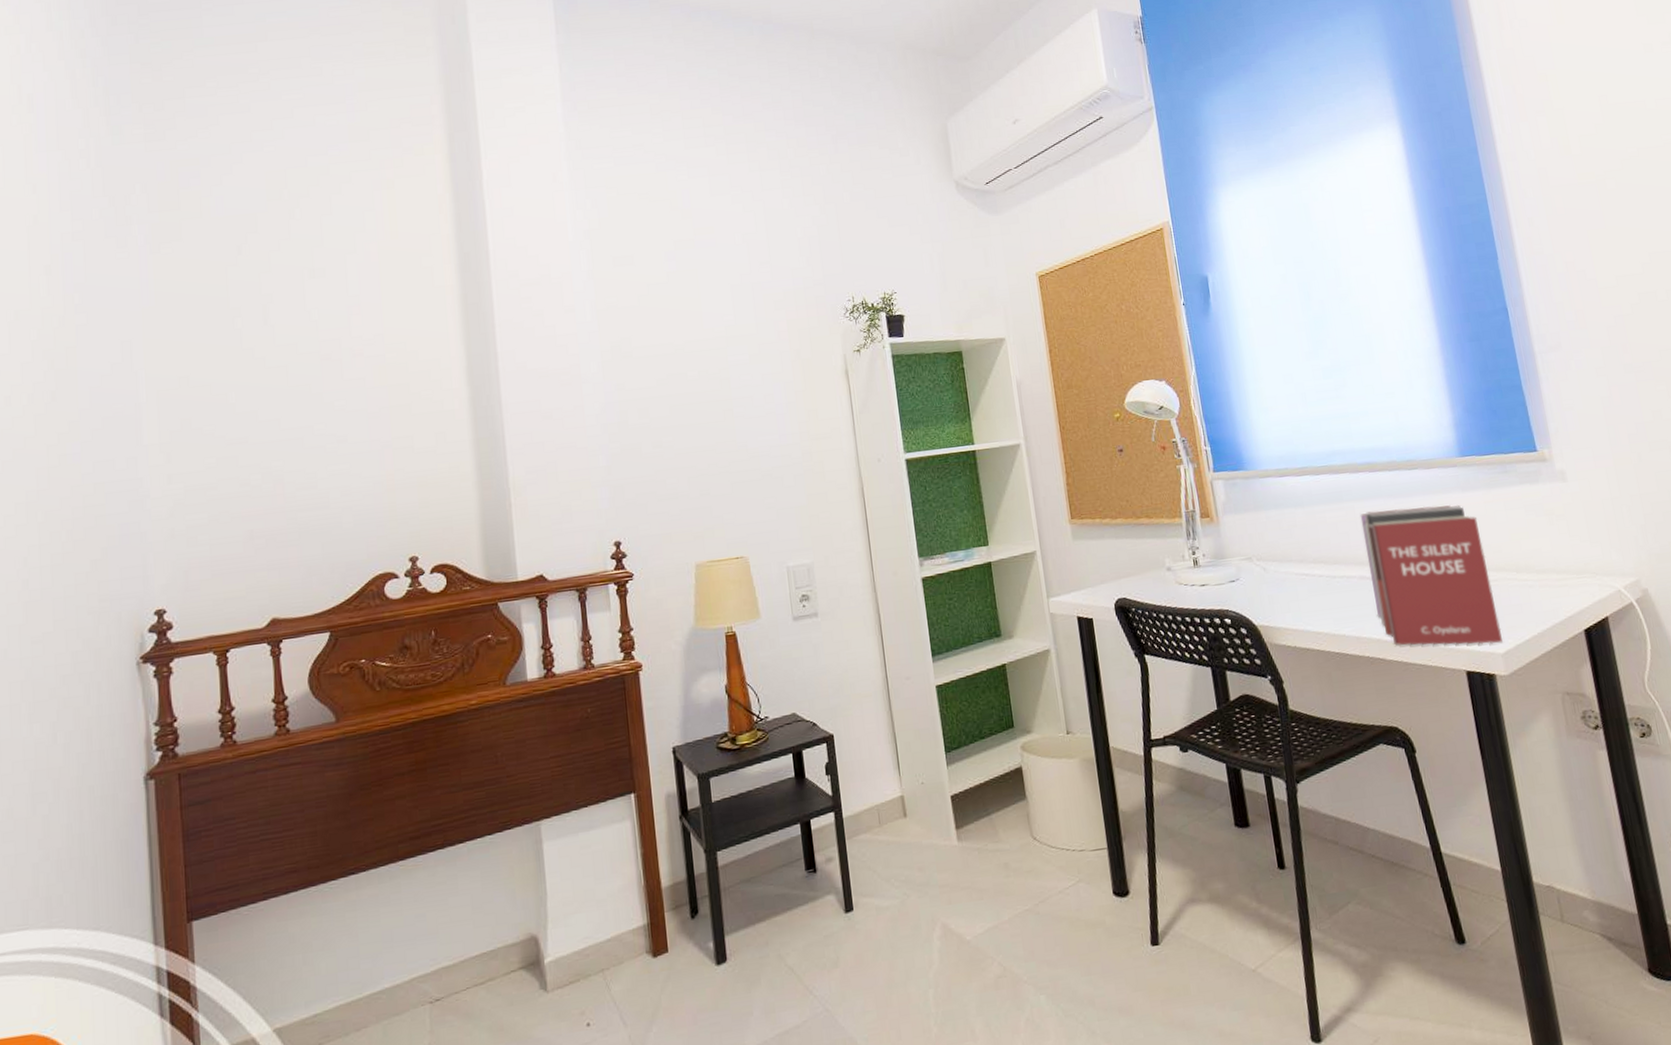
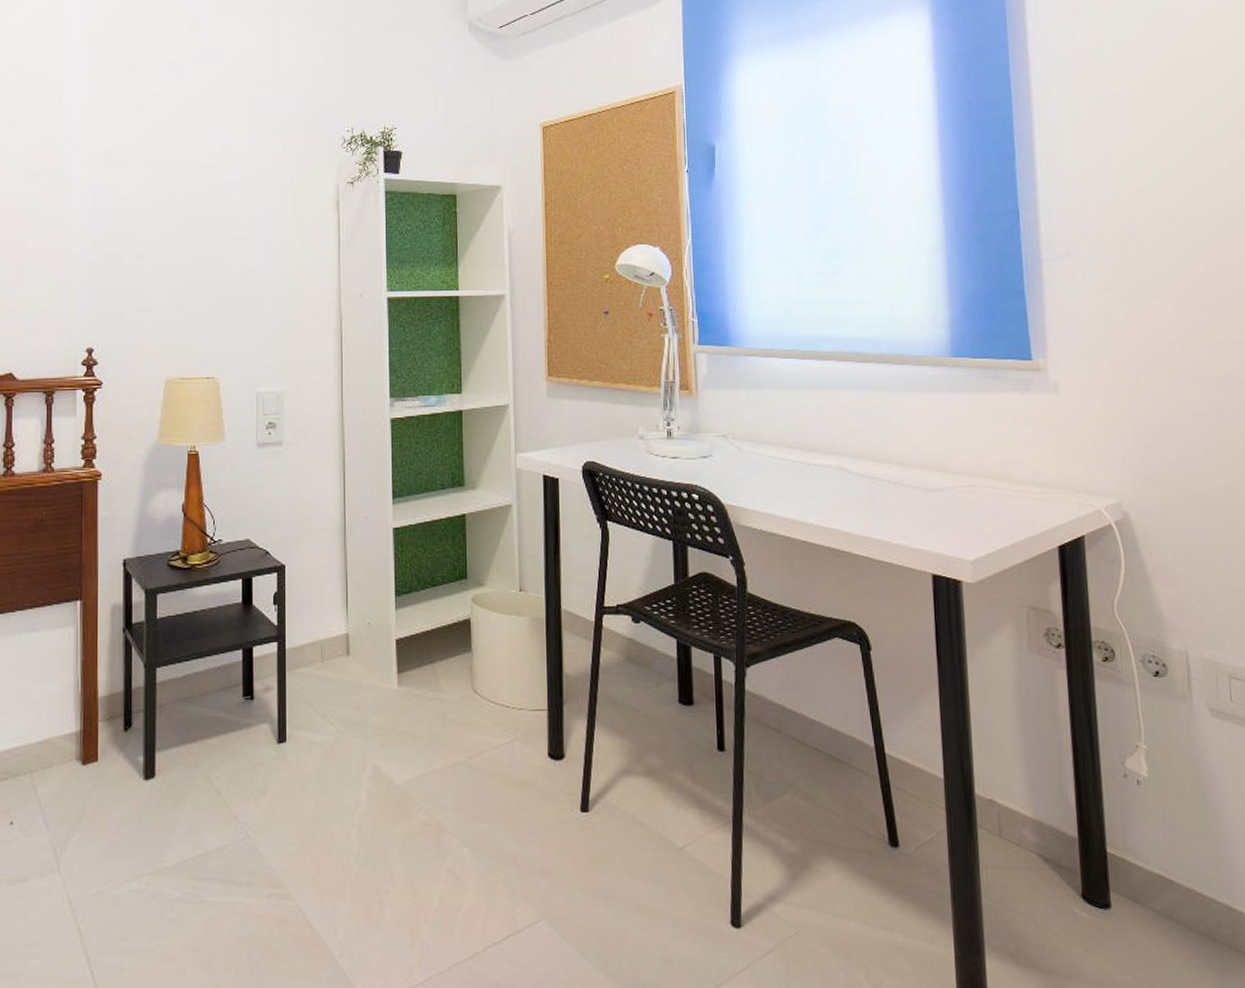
books: present [1360,504,1503,646] -> none [842,402,973,550]

